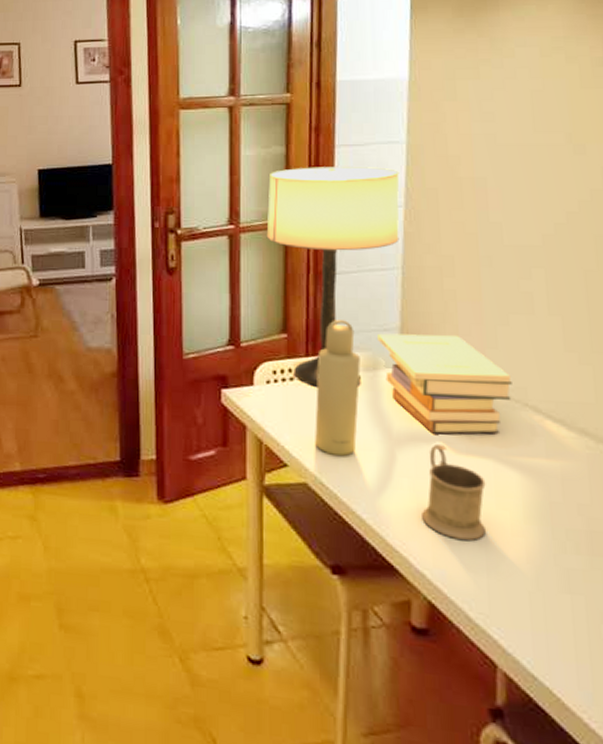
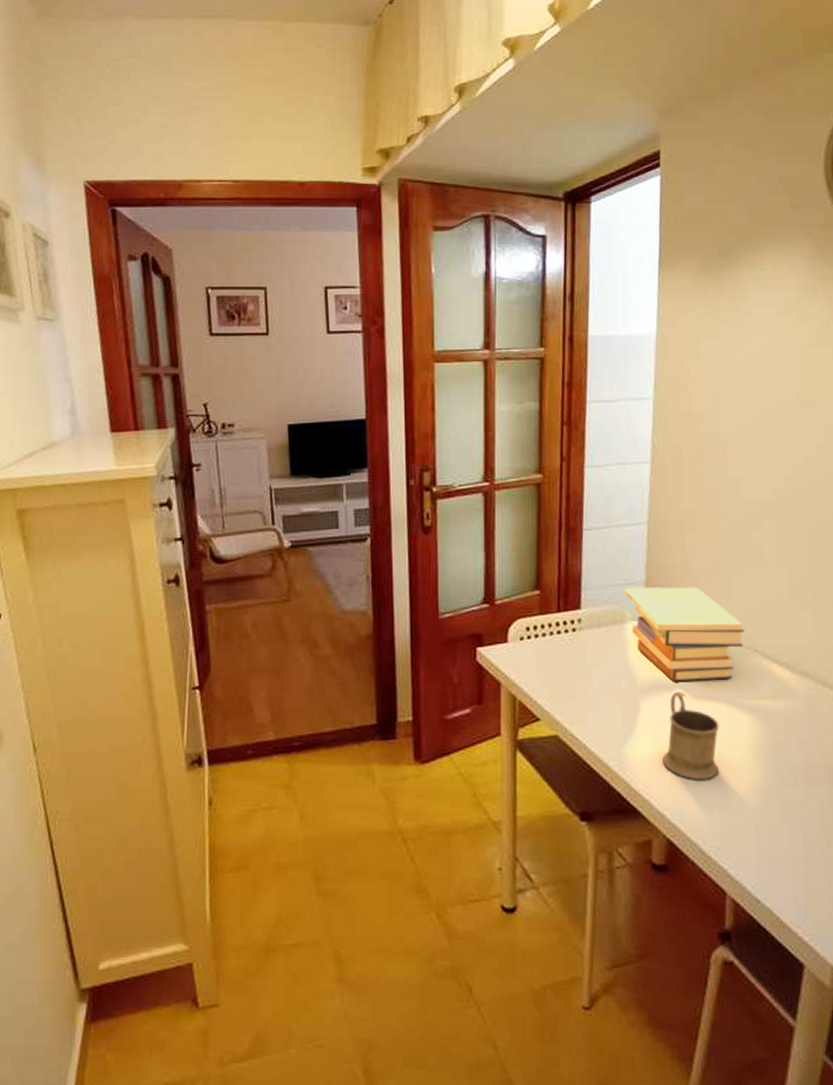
table lamp: present [266,167,400,386] -> none [520,423,646,640]
bottle: present [315,320,361,456] -> none [565,575,608,707]

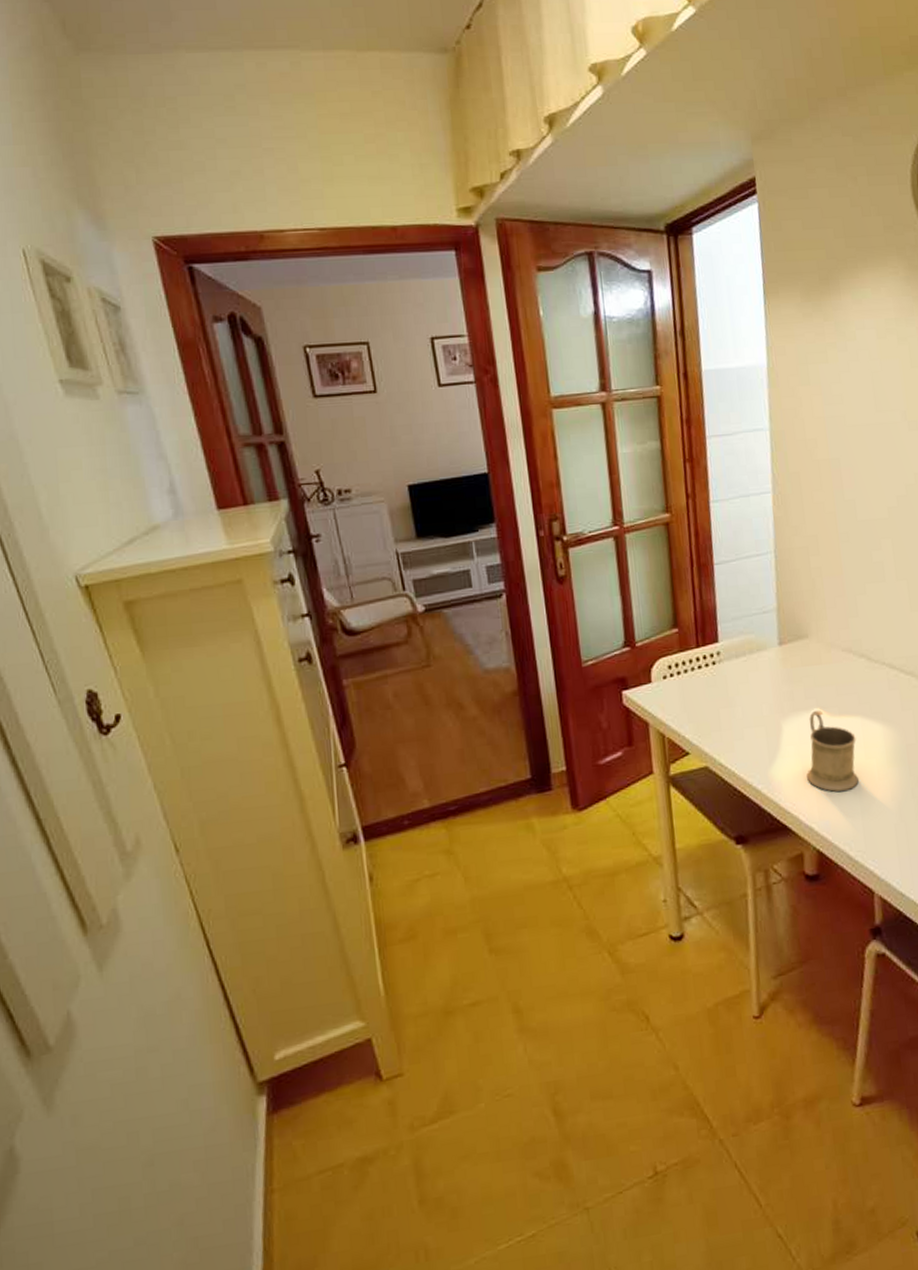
books: present [625,587,744,682] -> none [758,610,872,702]

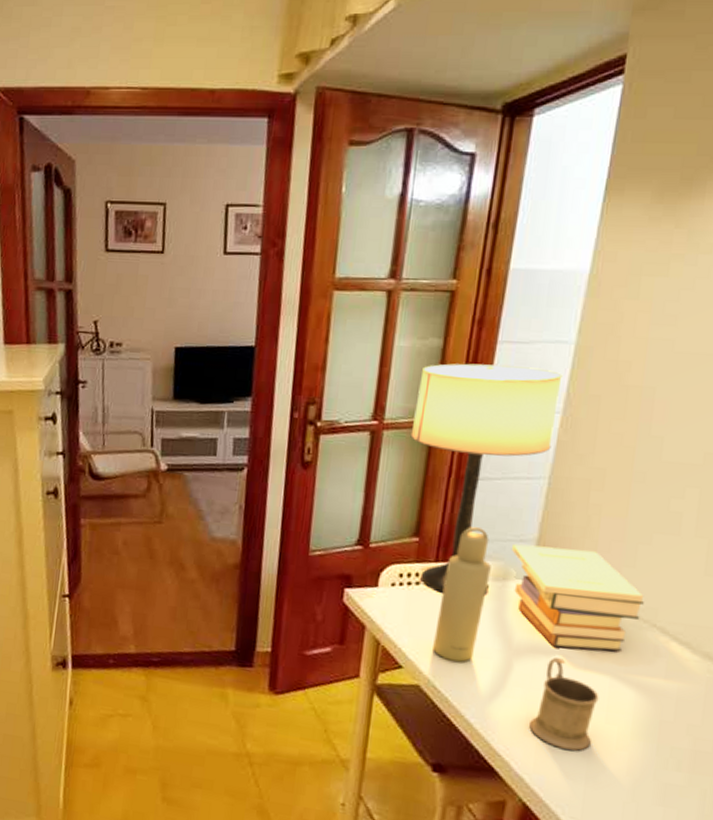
table lamp: none [646,455,770,674] -> present [410,363,563,592]
bottle: none [707,608,748,737] -> present [433,527,491,662]
books: none [758,610,872,702] -> present [512,543,644,652]

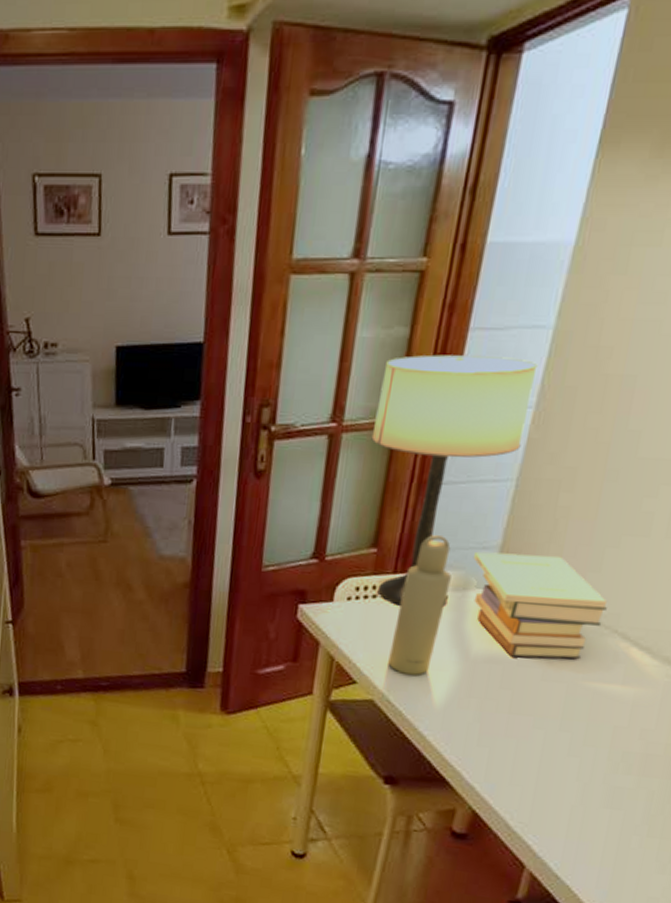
mug: present [529,657,599,751] -> none [482,667,555,759]

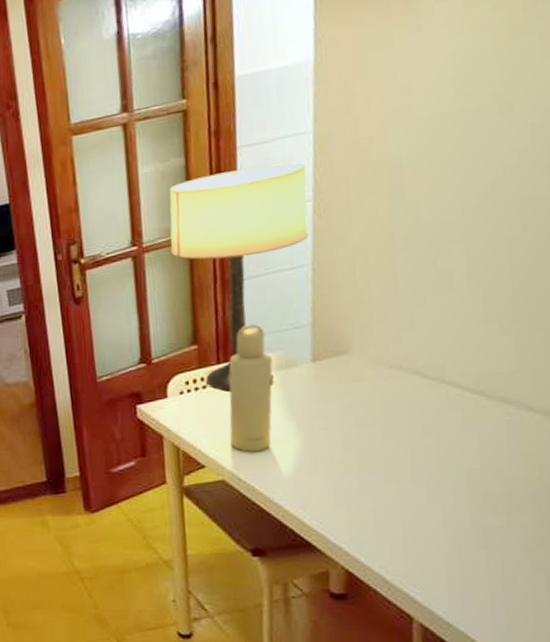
books: present [474,551,608,660] -> none [289,324,429,421]

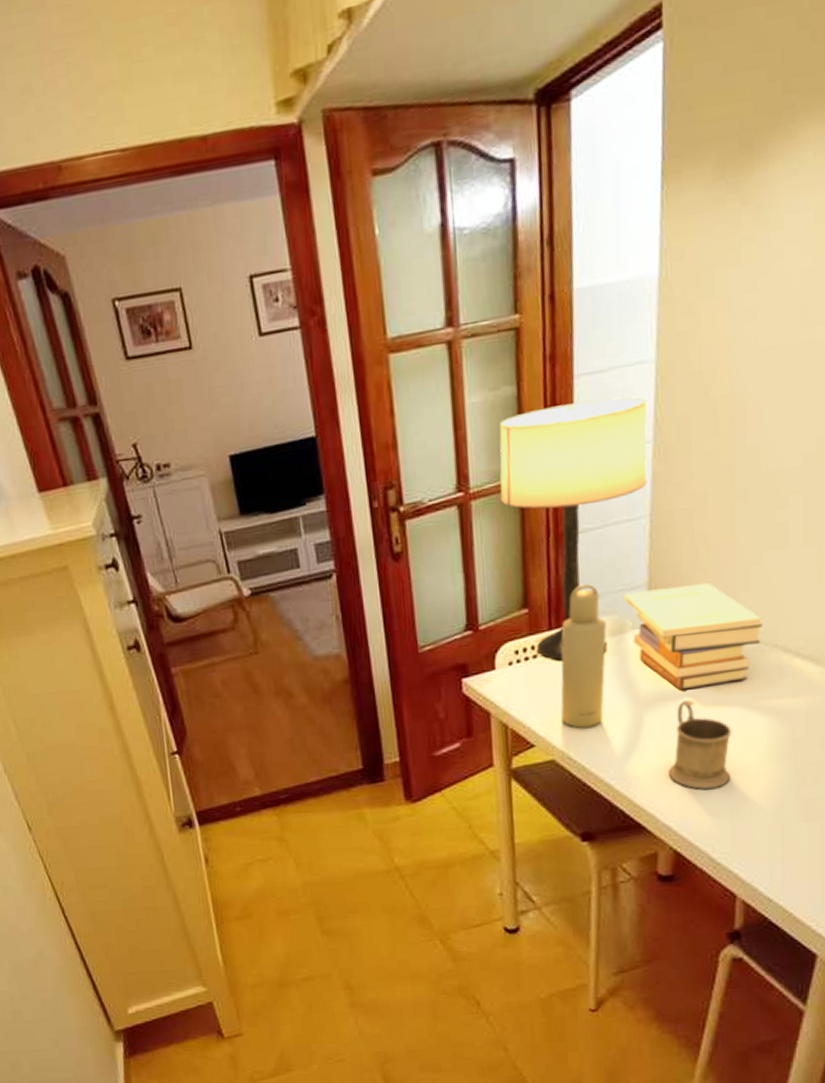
books: none [289,324,429,421] -> present [624,583,762,691]
mug: none [338,430,402,513] -> present [669,700,732,790]

